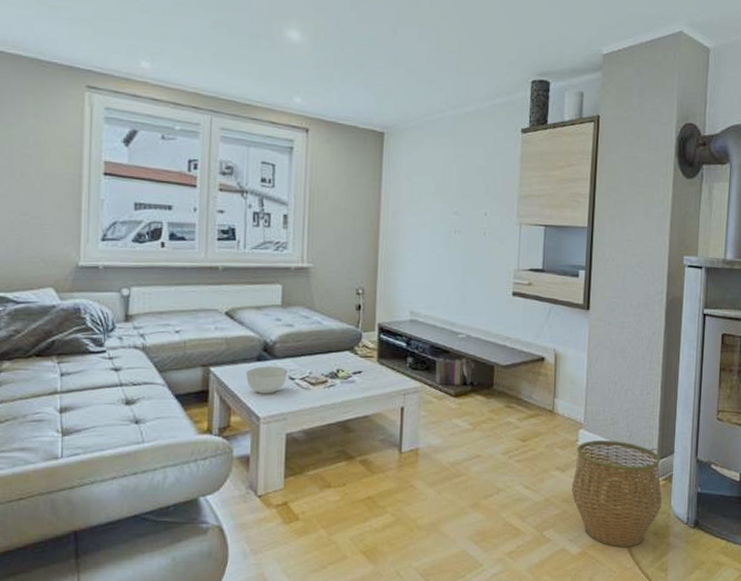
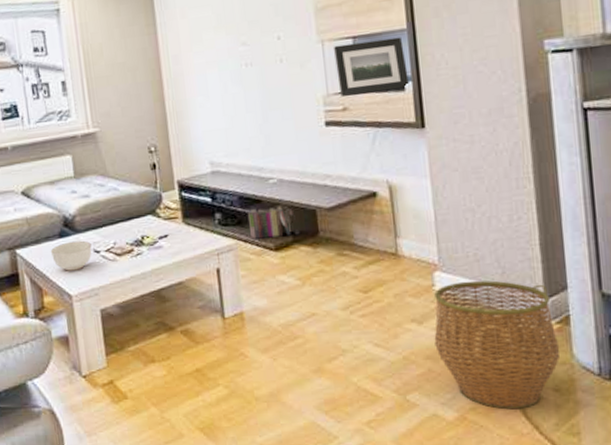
picture frame: none [528,230,583,276] -> present [333,37,409,98]

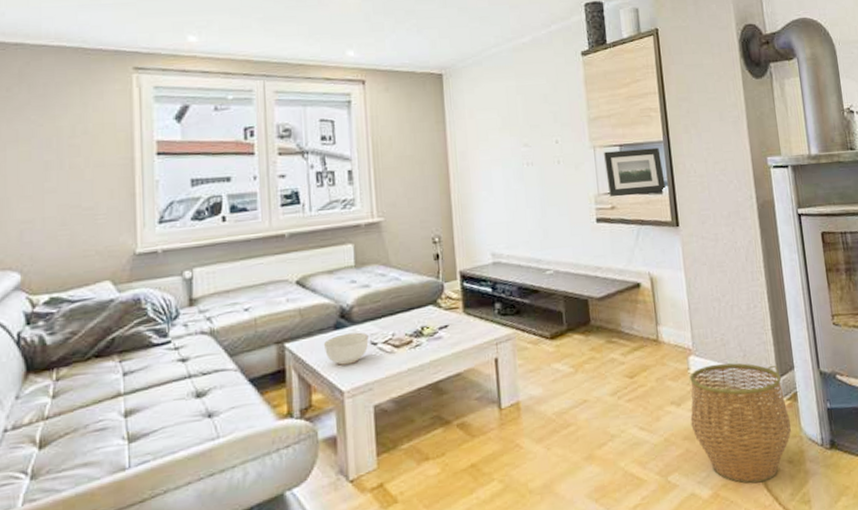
books: present [247,206,300,239] -> none [525,296,574,329]

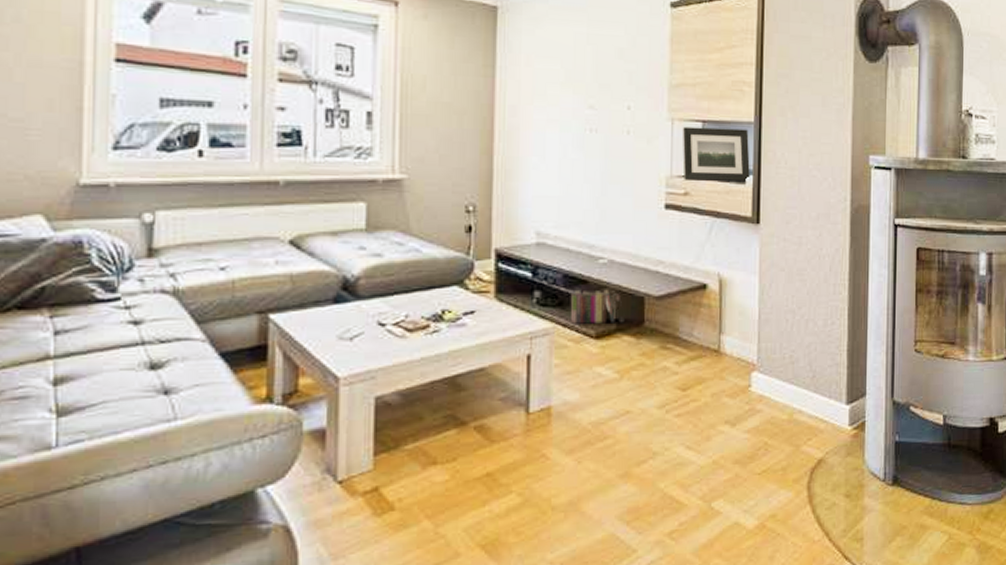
bowl: present [323,332,369,366] -> none [318,309,376,346]
books: none [525,296,574,329] -> present [570,289,625,324]
basket: present [690,363,792,484] -> none [744,383,854,516]

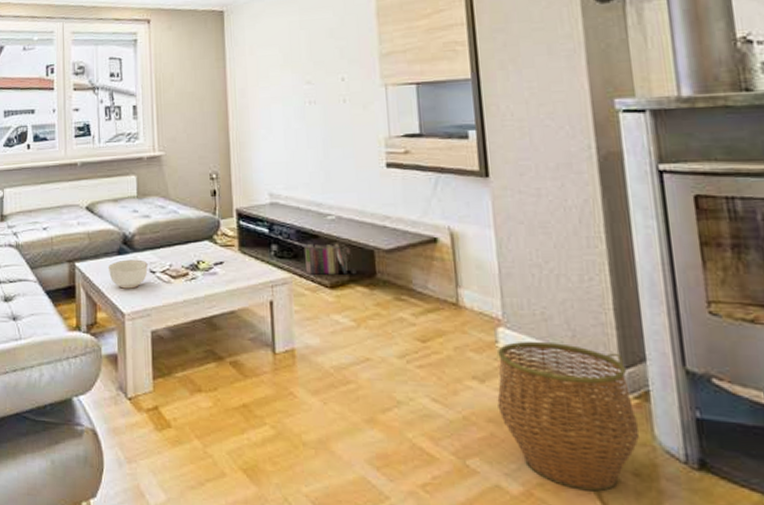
bowl: none [318,309,376,346] -> present [108,259,148,289]
picture frame: present [682,126,750,182] -> none [396,86,473,141]
basket: none [744,383,854,516] -> present [497,341,640,492]

